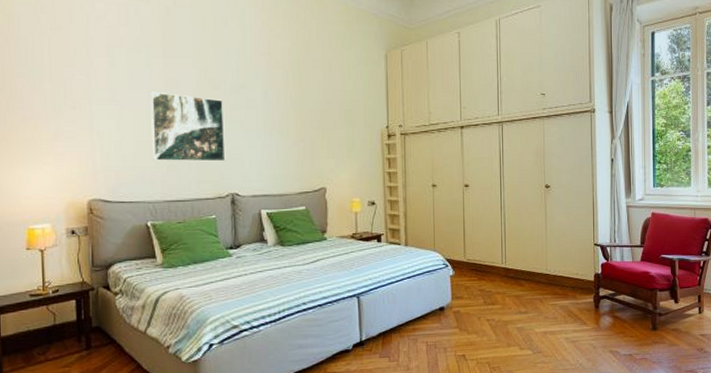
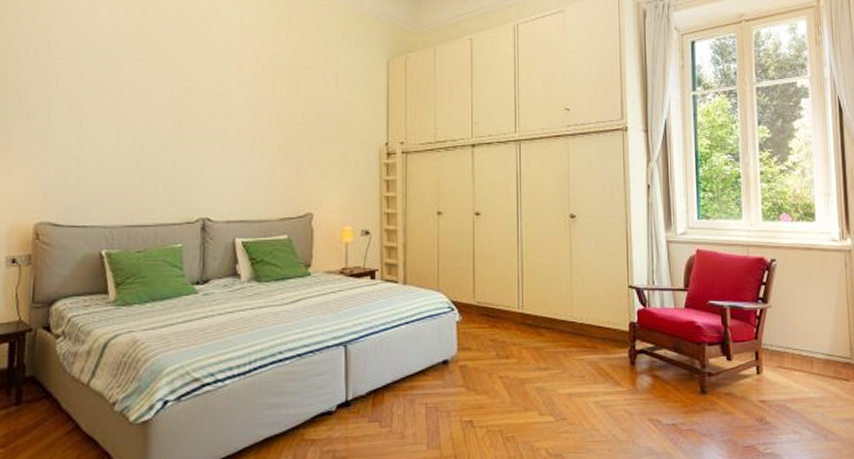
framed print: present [151,92,226,162] -> none [114,100,199,181]

